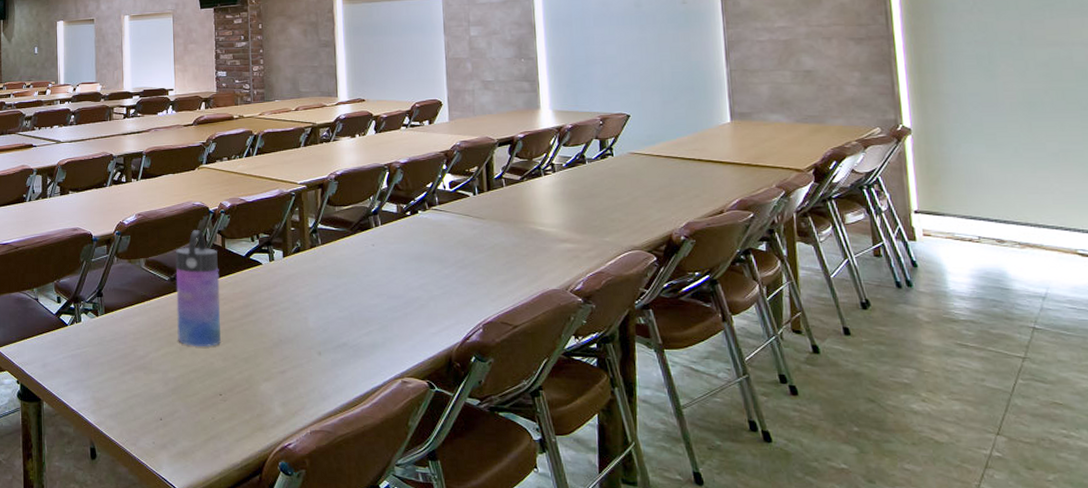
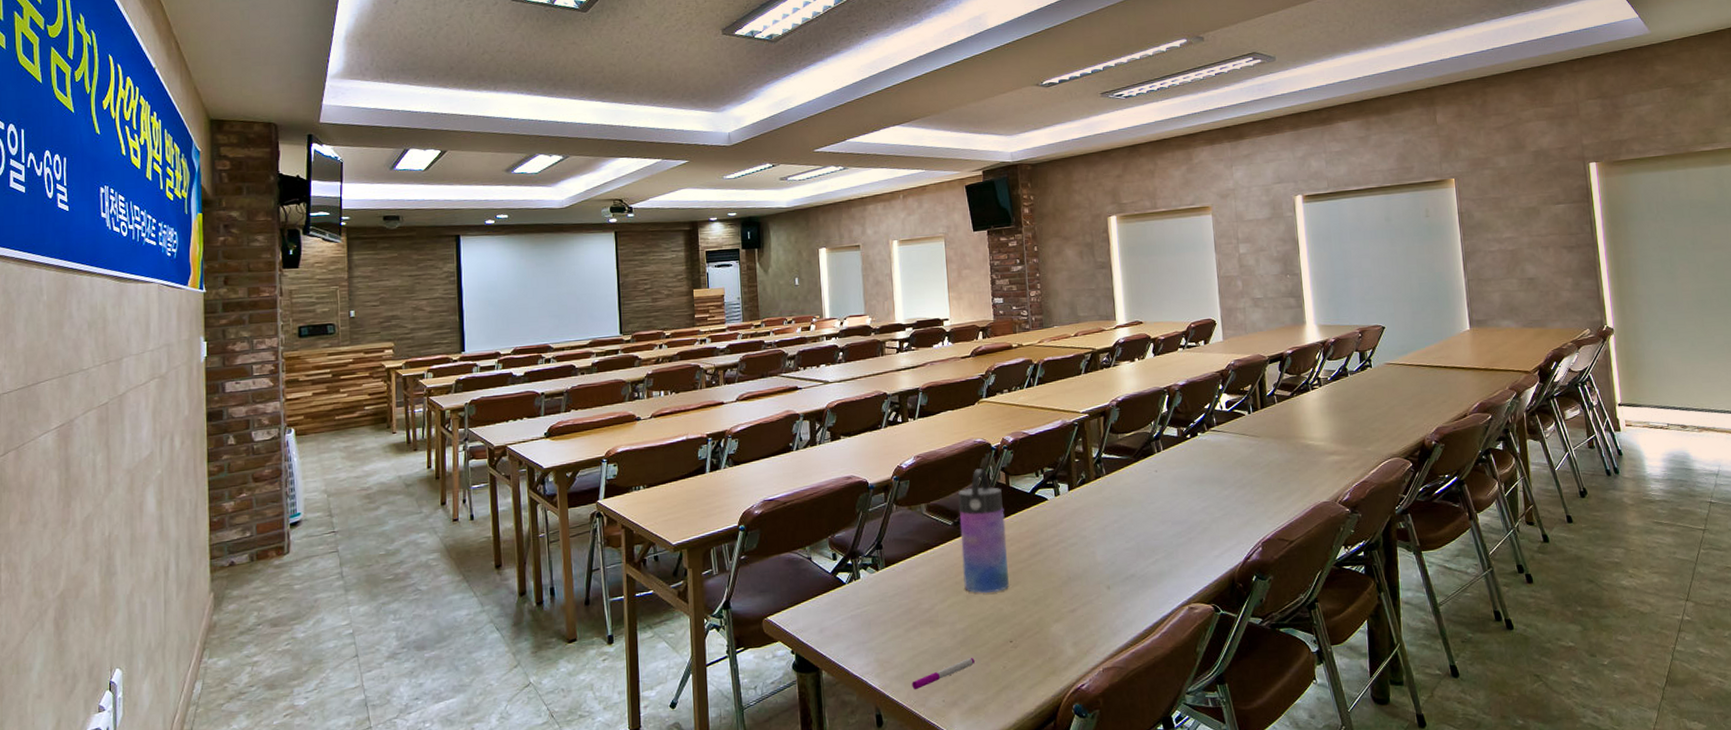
pen: none [124,406,185,430] -> present [912,658,975,690]

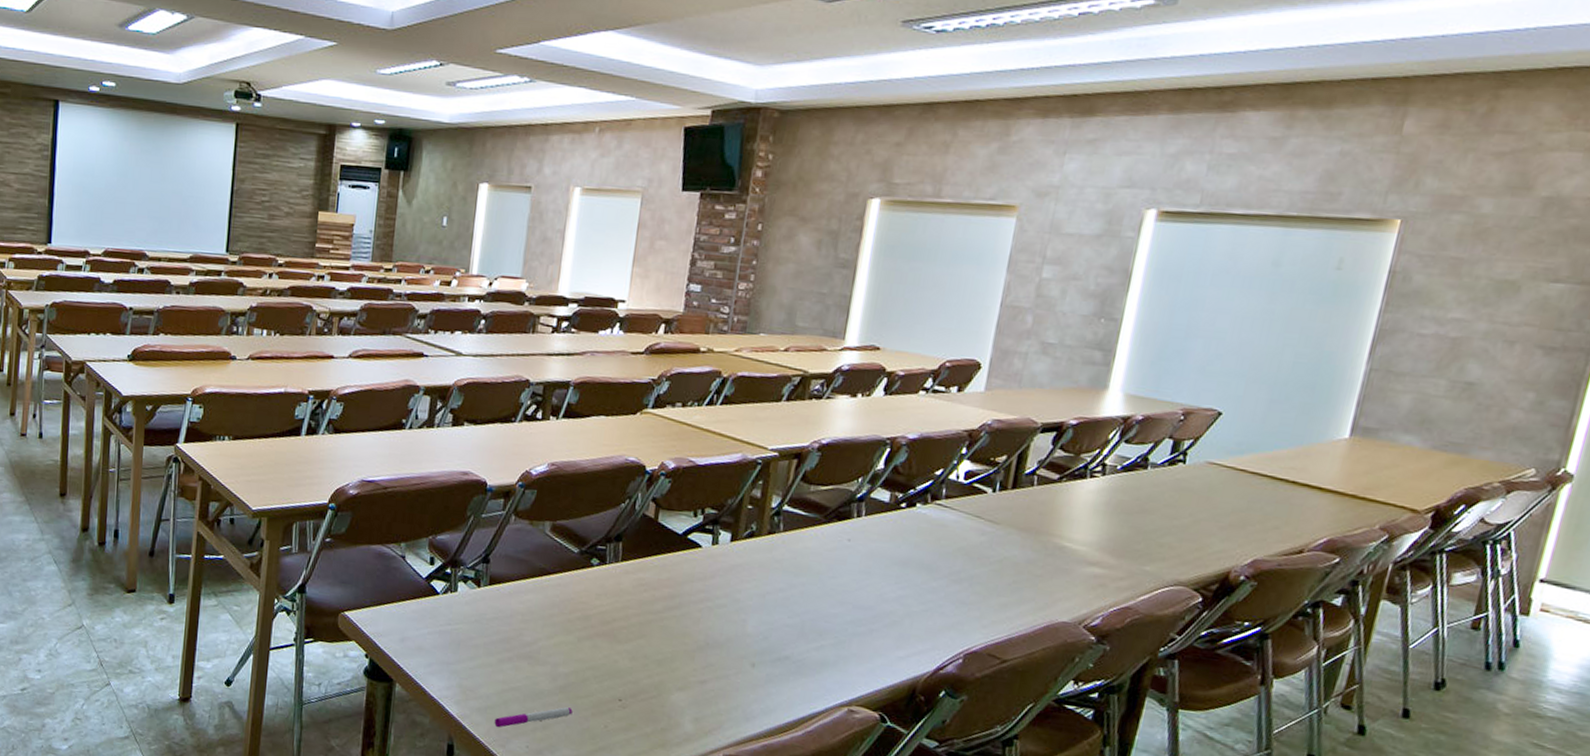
water bottle: present [957,468,1009,594] -> none [577,493,647,641]

